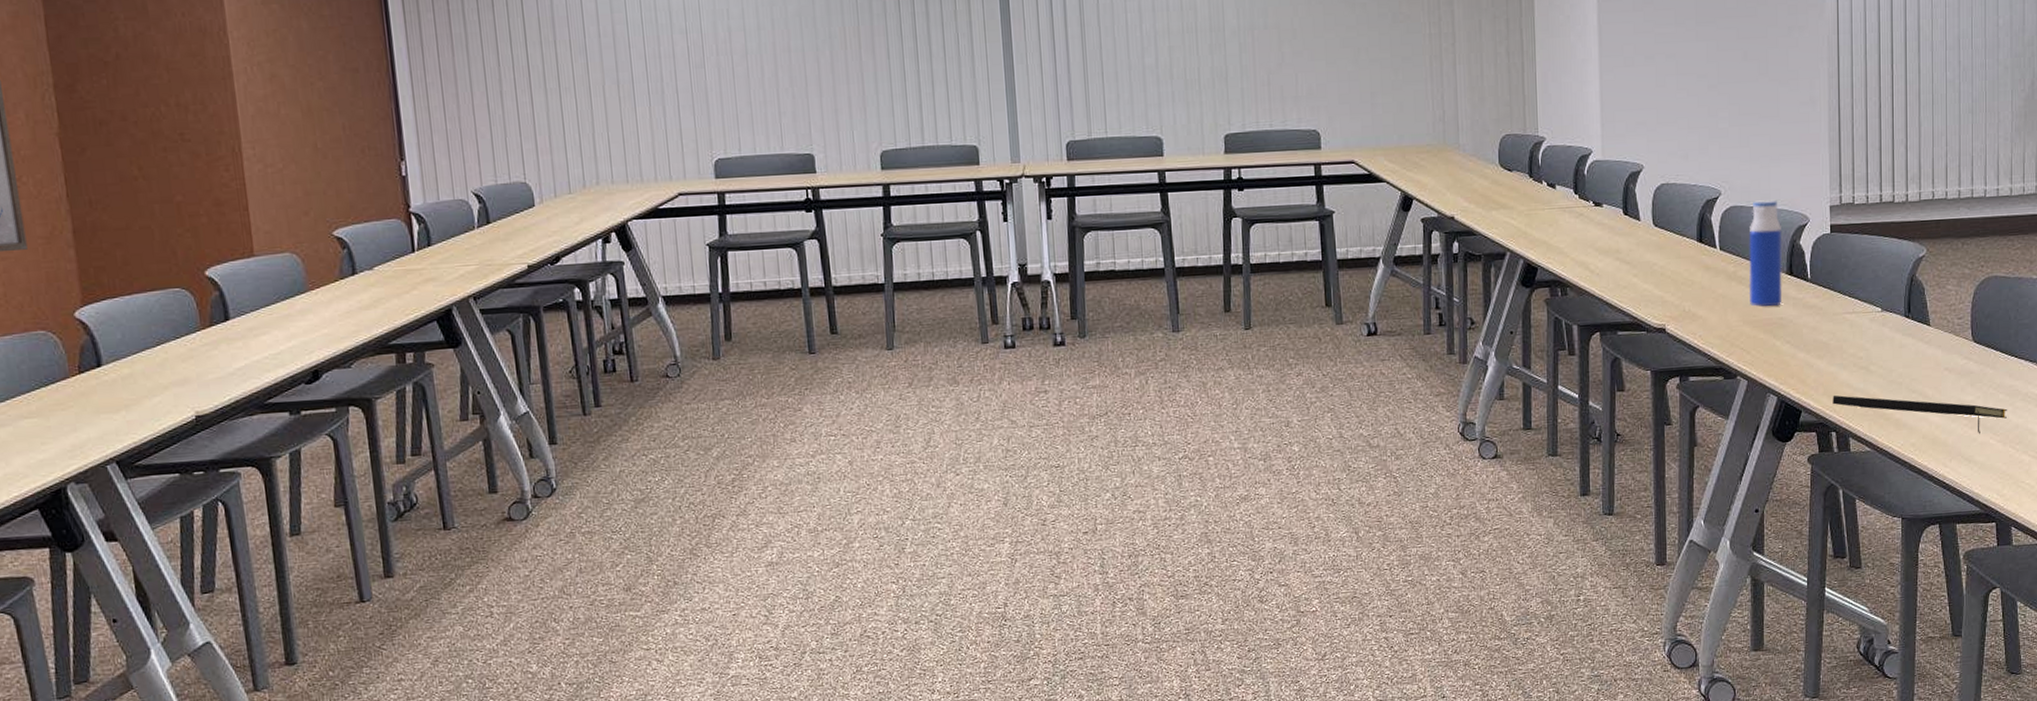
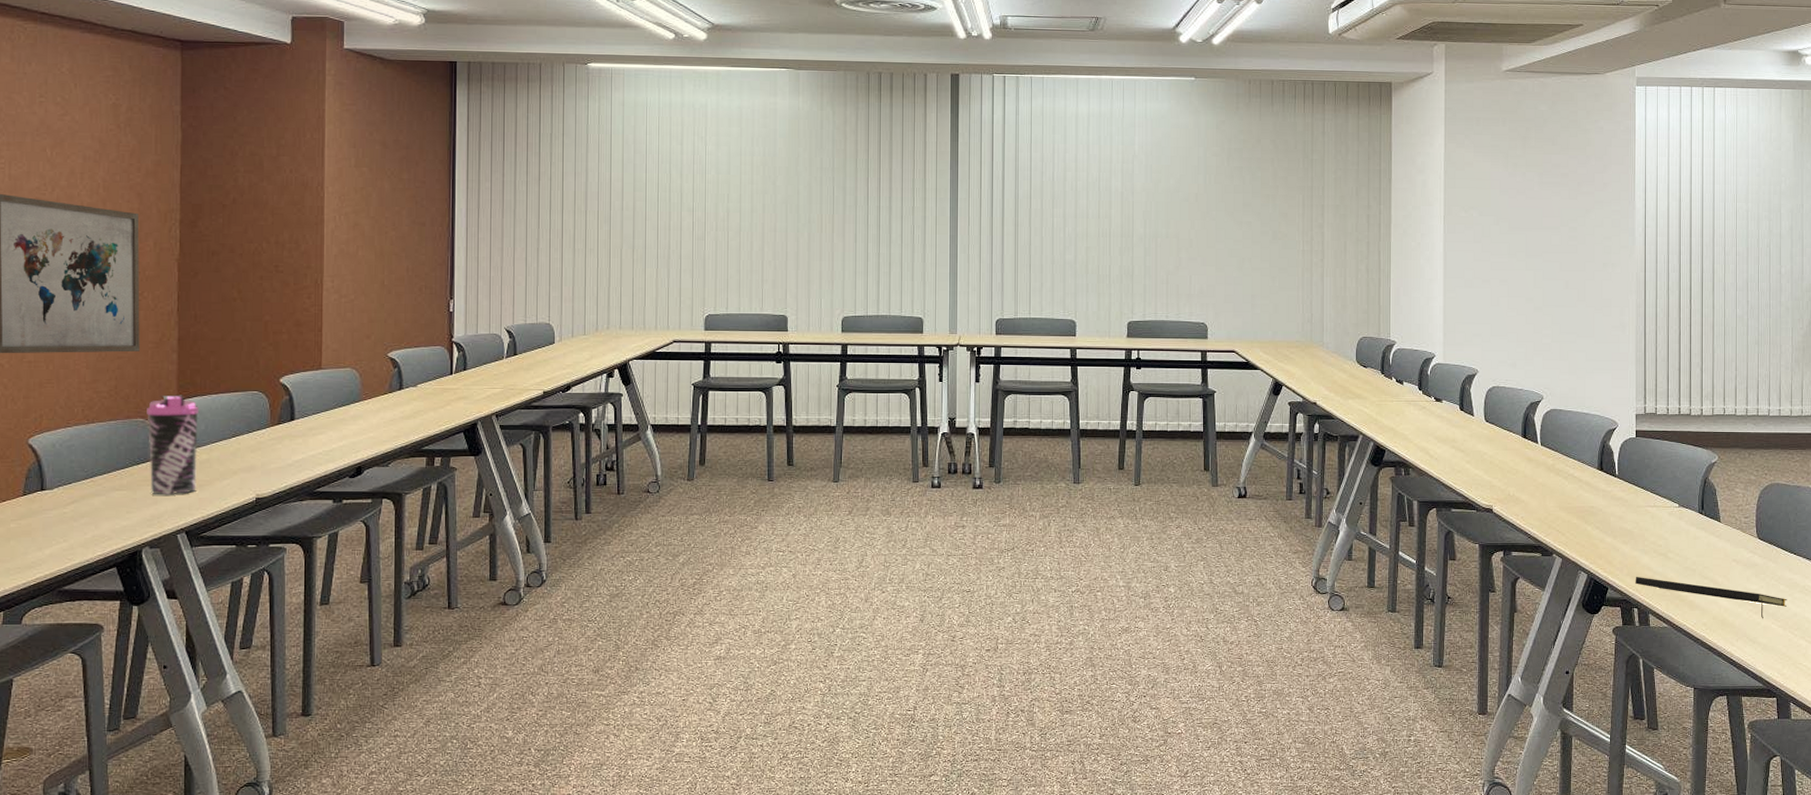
water bottle: none [47,298,122,420] -> present [147,395,200,495]
water bottle: present [1748,200,1783,307] -> none [1565,406,1595,497]

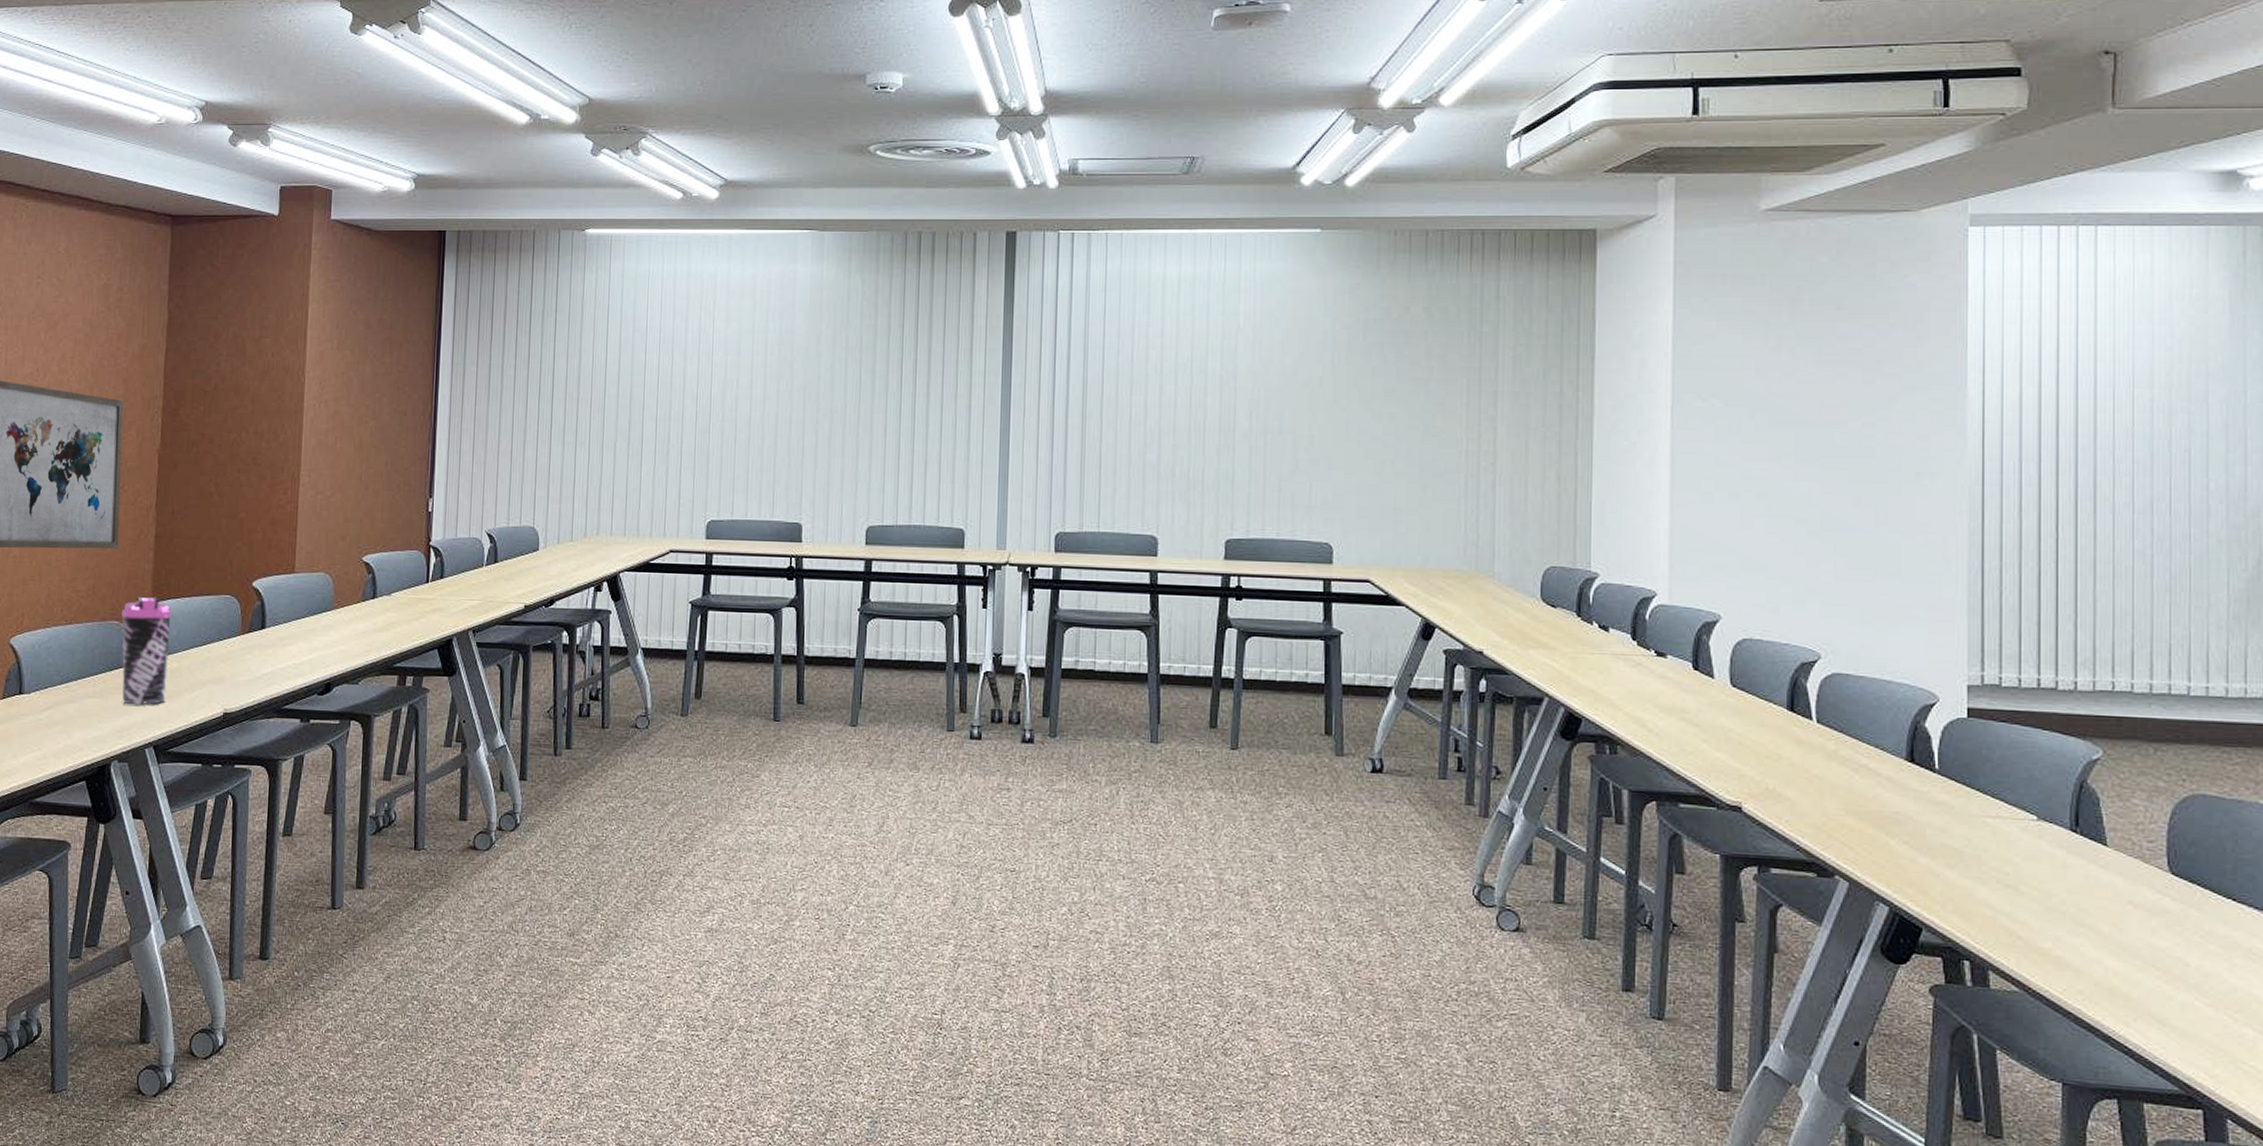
notepad: present [1635,576,1788,619] -> none [1966,914,2222,992]

